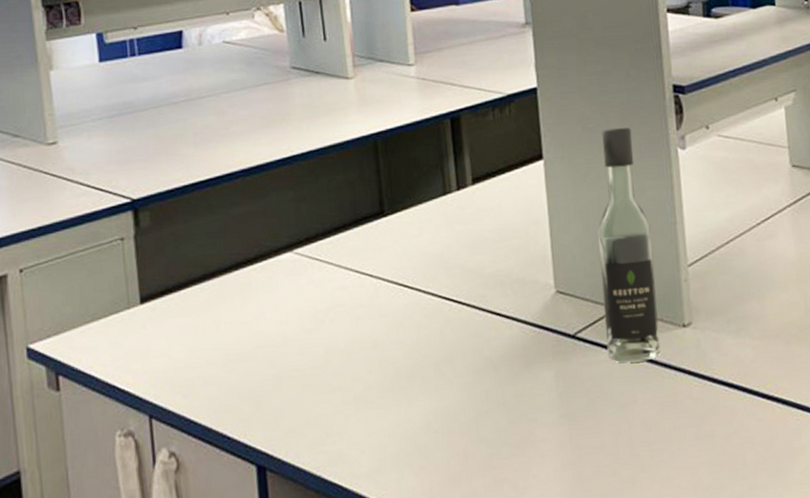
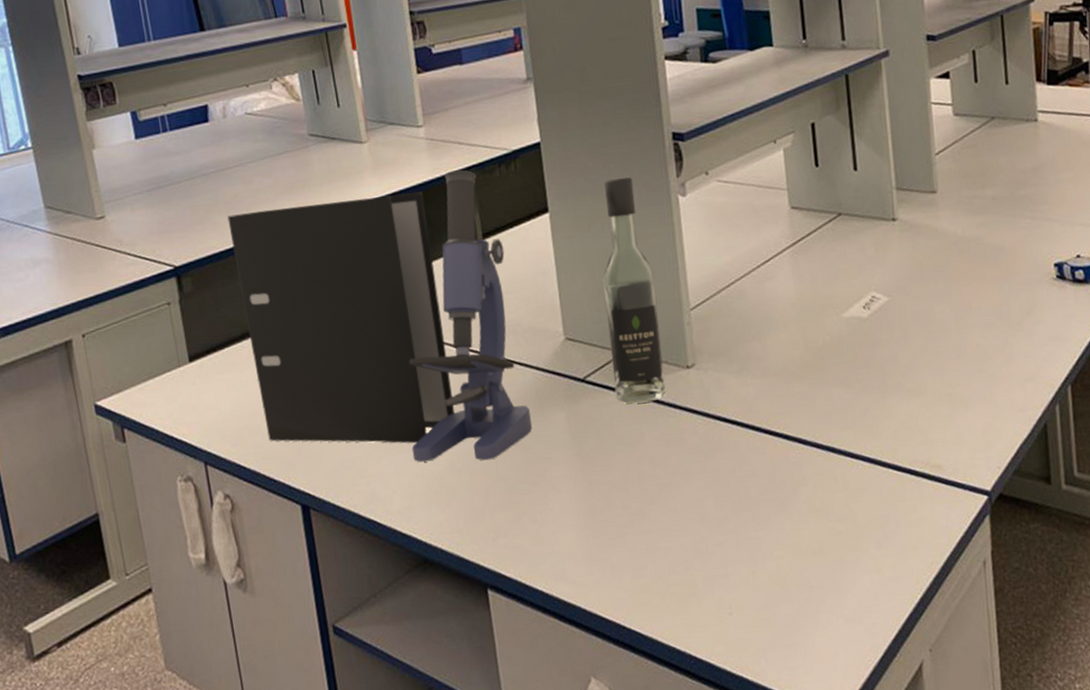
binder: none [195,132,435,400] -> present [227,192,456,443]
microscope: none [384,111,517,421] -> present [409,170,532,462]

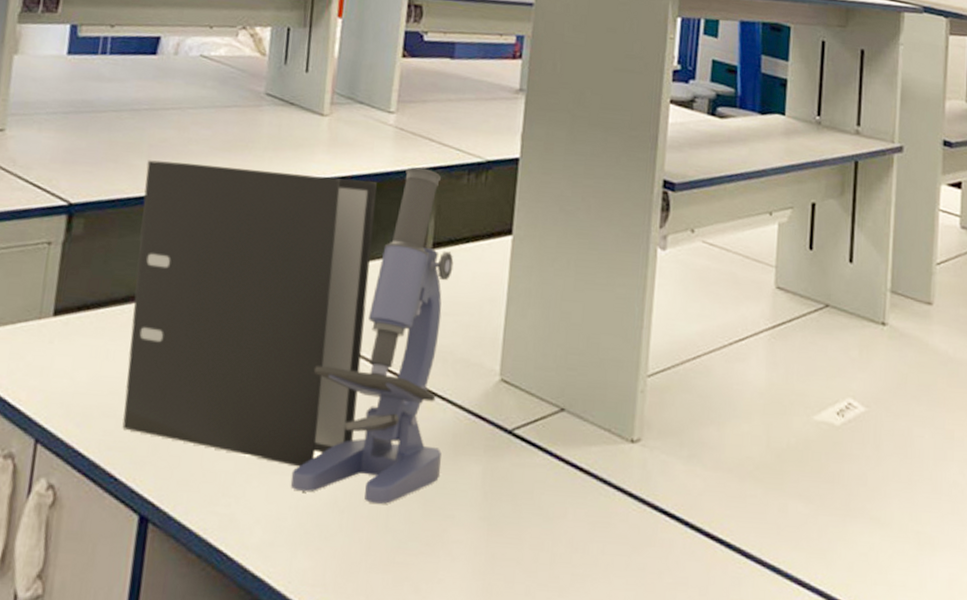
bottle: present [603,177,666,404] -> none [543,214,615,473]

